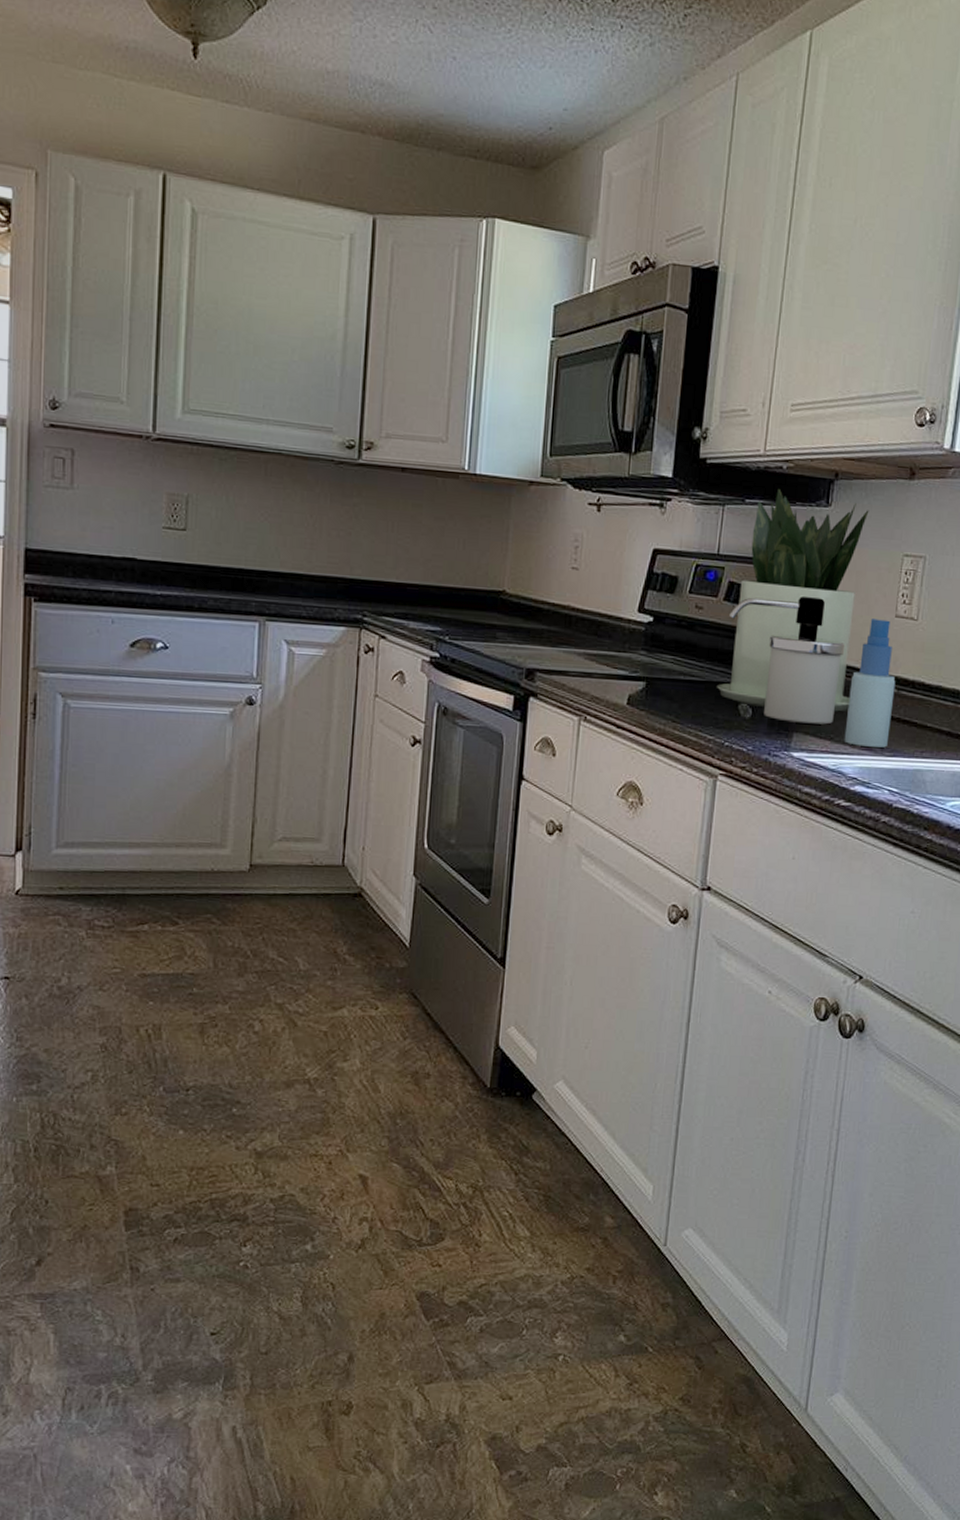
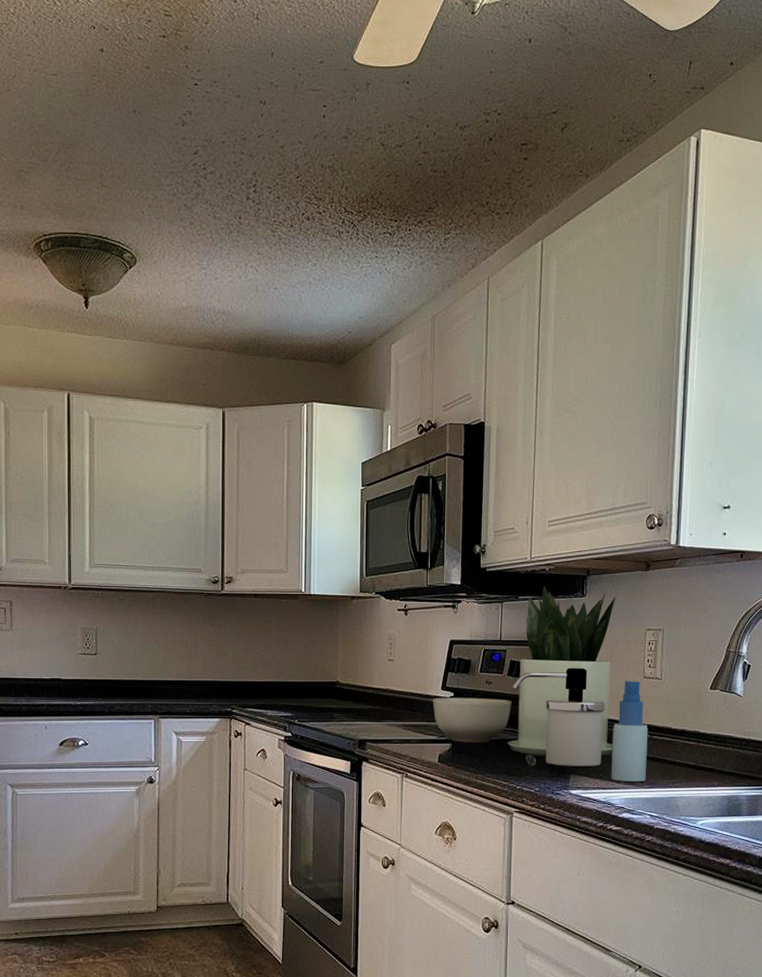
bowl: none [625,621,727,684] -> present [432,697,512,743]

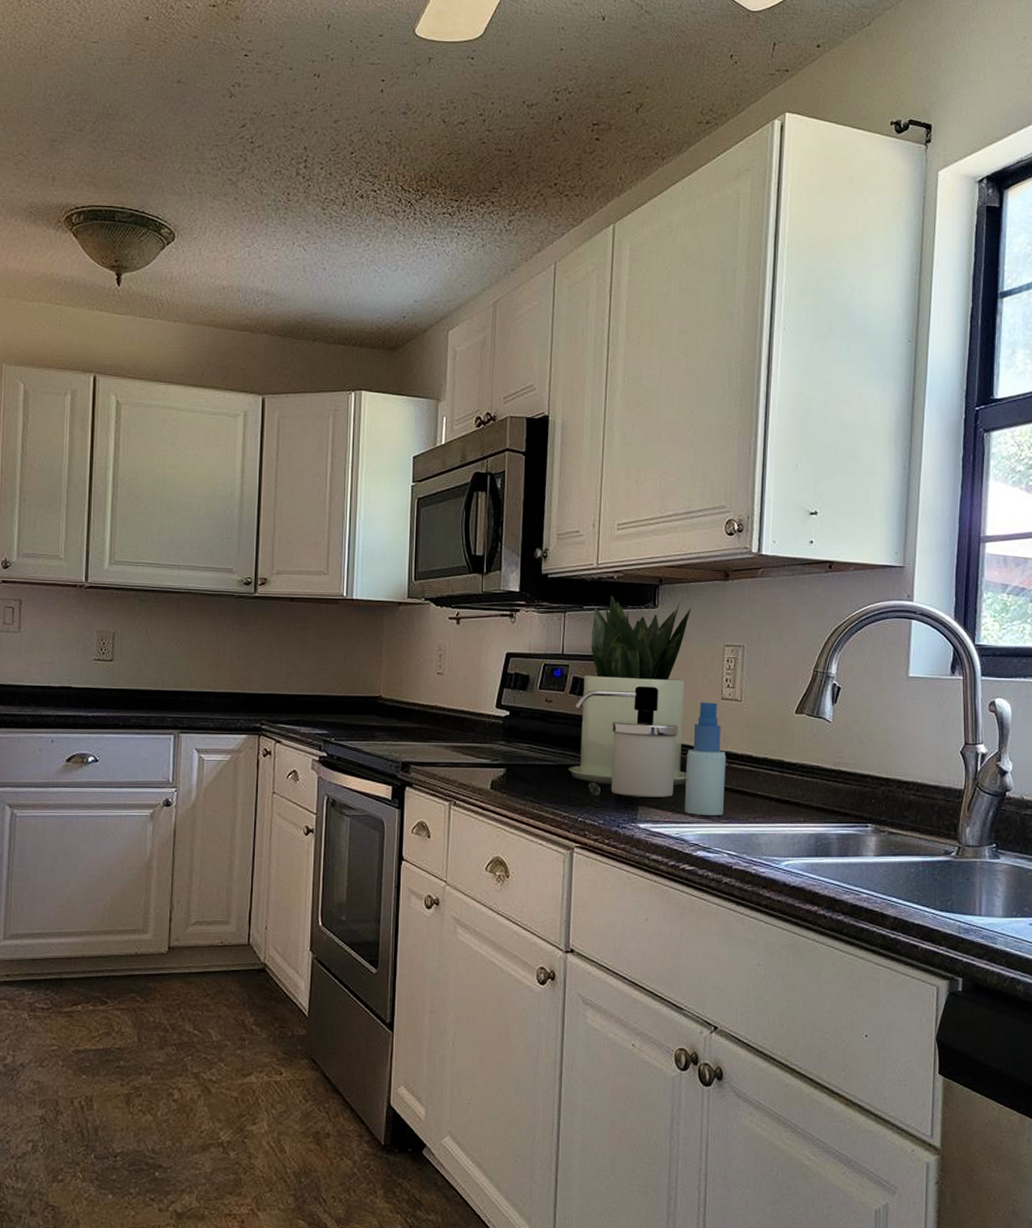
bowl: present [432,697,512,743] -> none [485,716,574,768]

